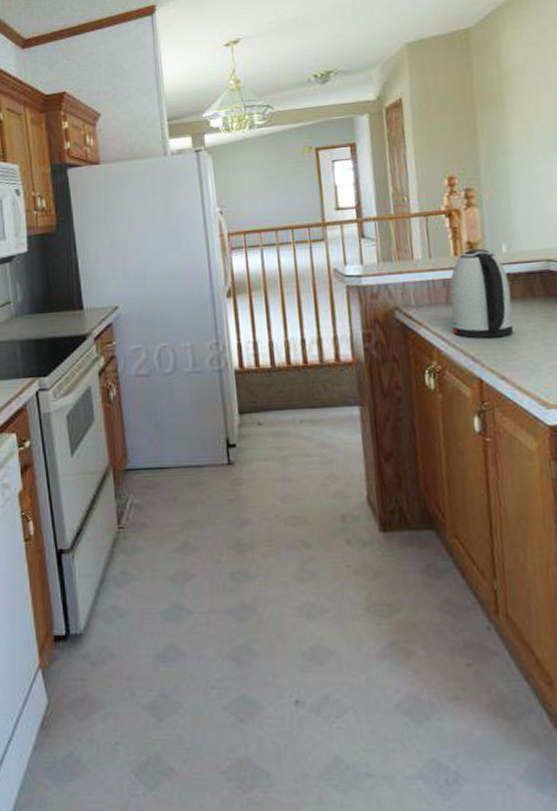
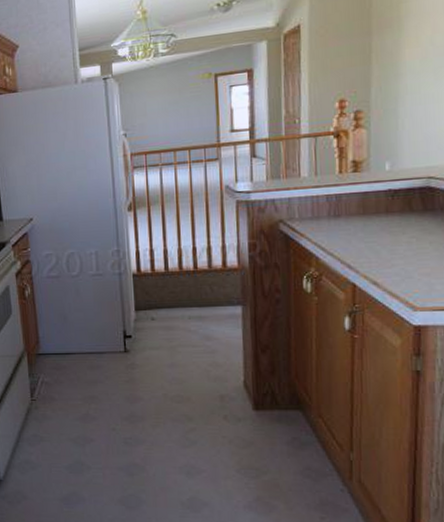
kettle: present [449,249,514,339] -> none [331,167,390,249]

